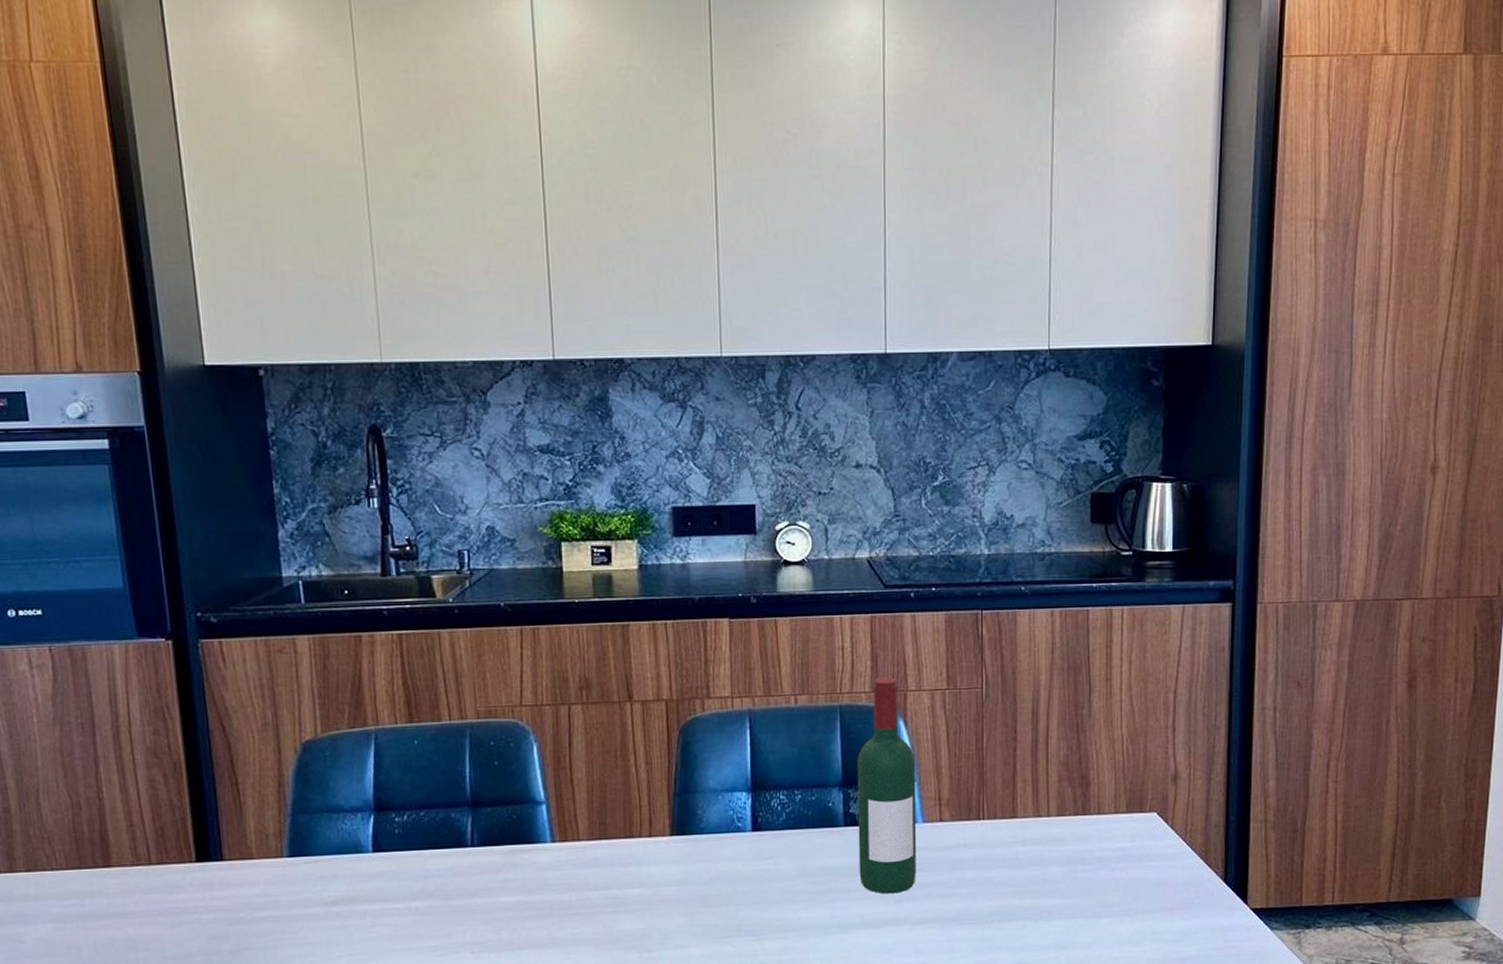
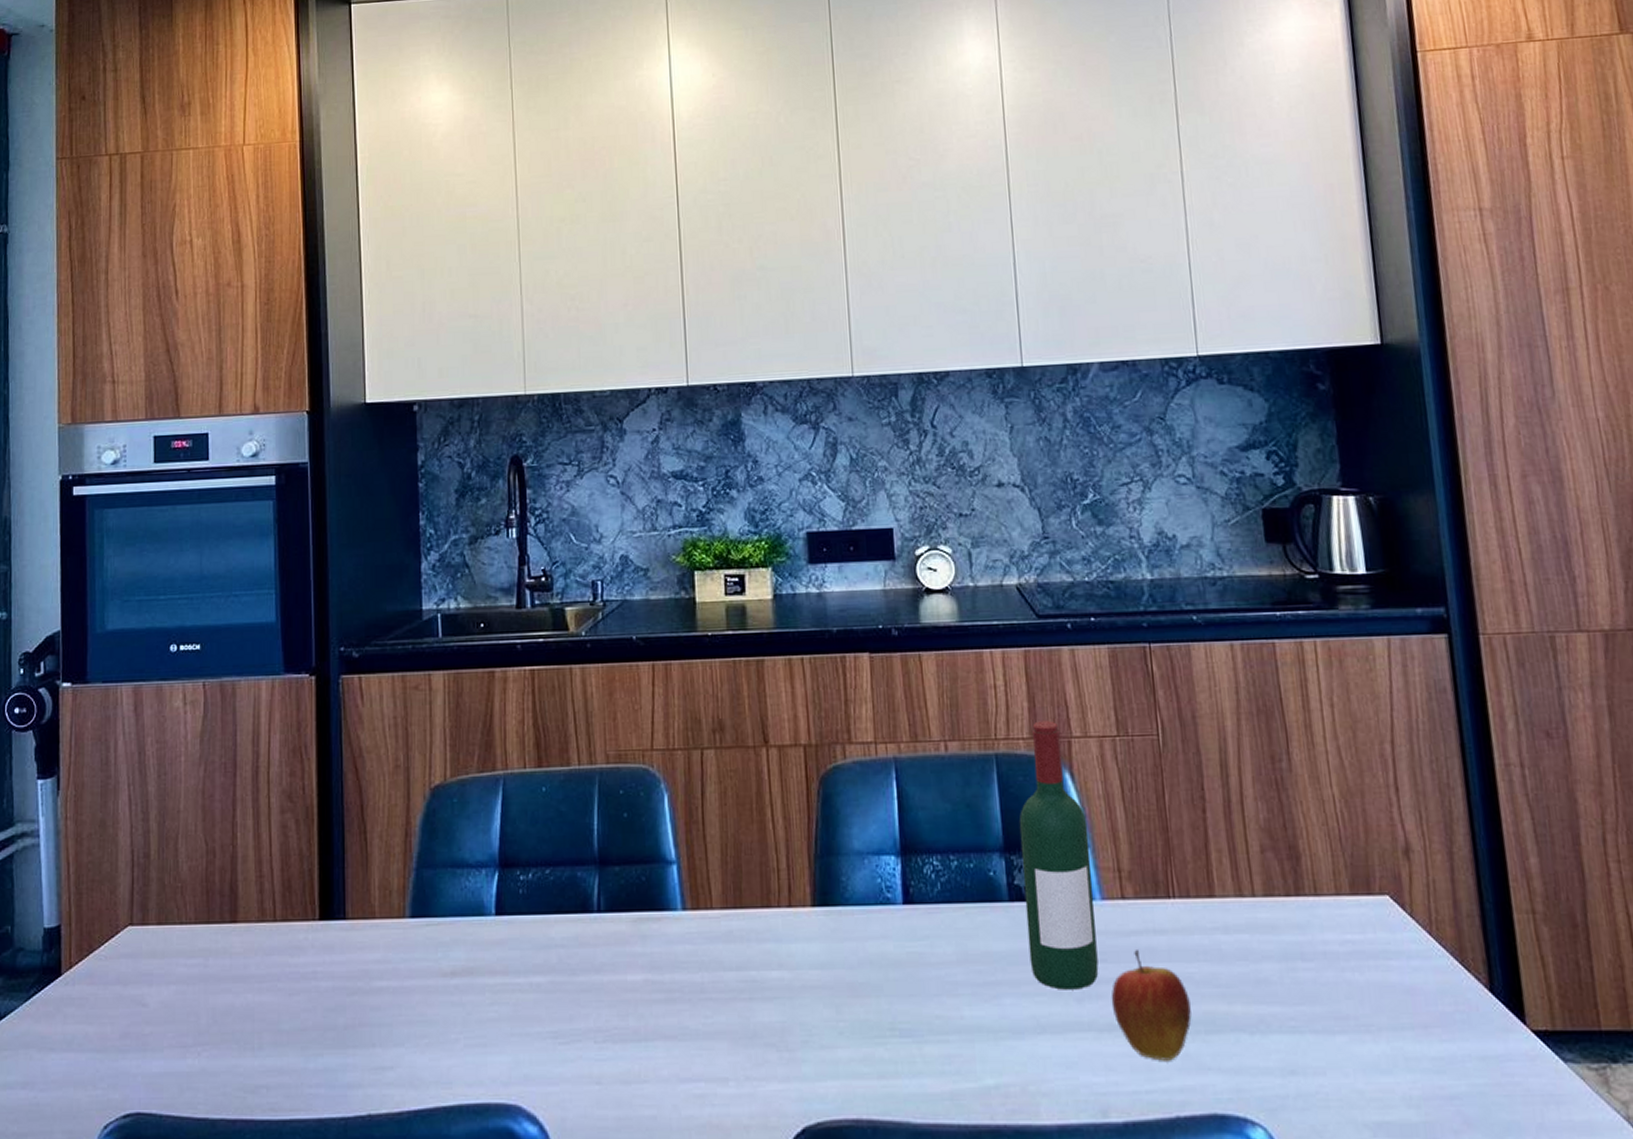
apple: none [925,861,989,944] -> present [1111,950,1192,1061]

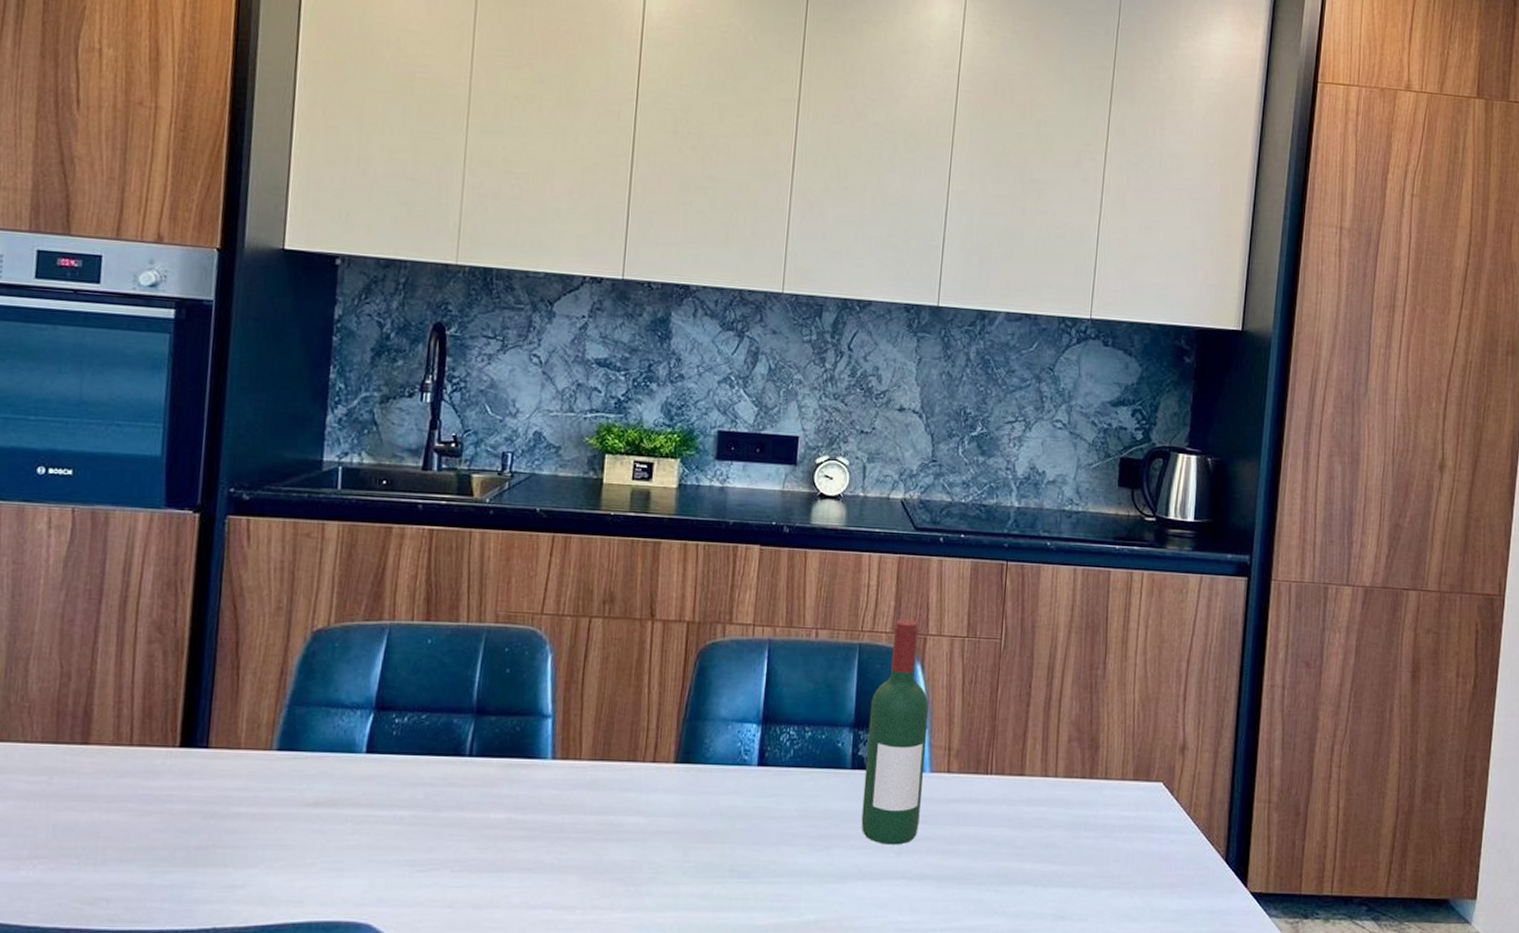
apple: present [1111,950,1192,1061] -> none [924,815,990,905]

